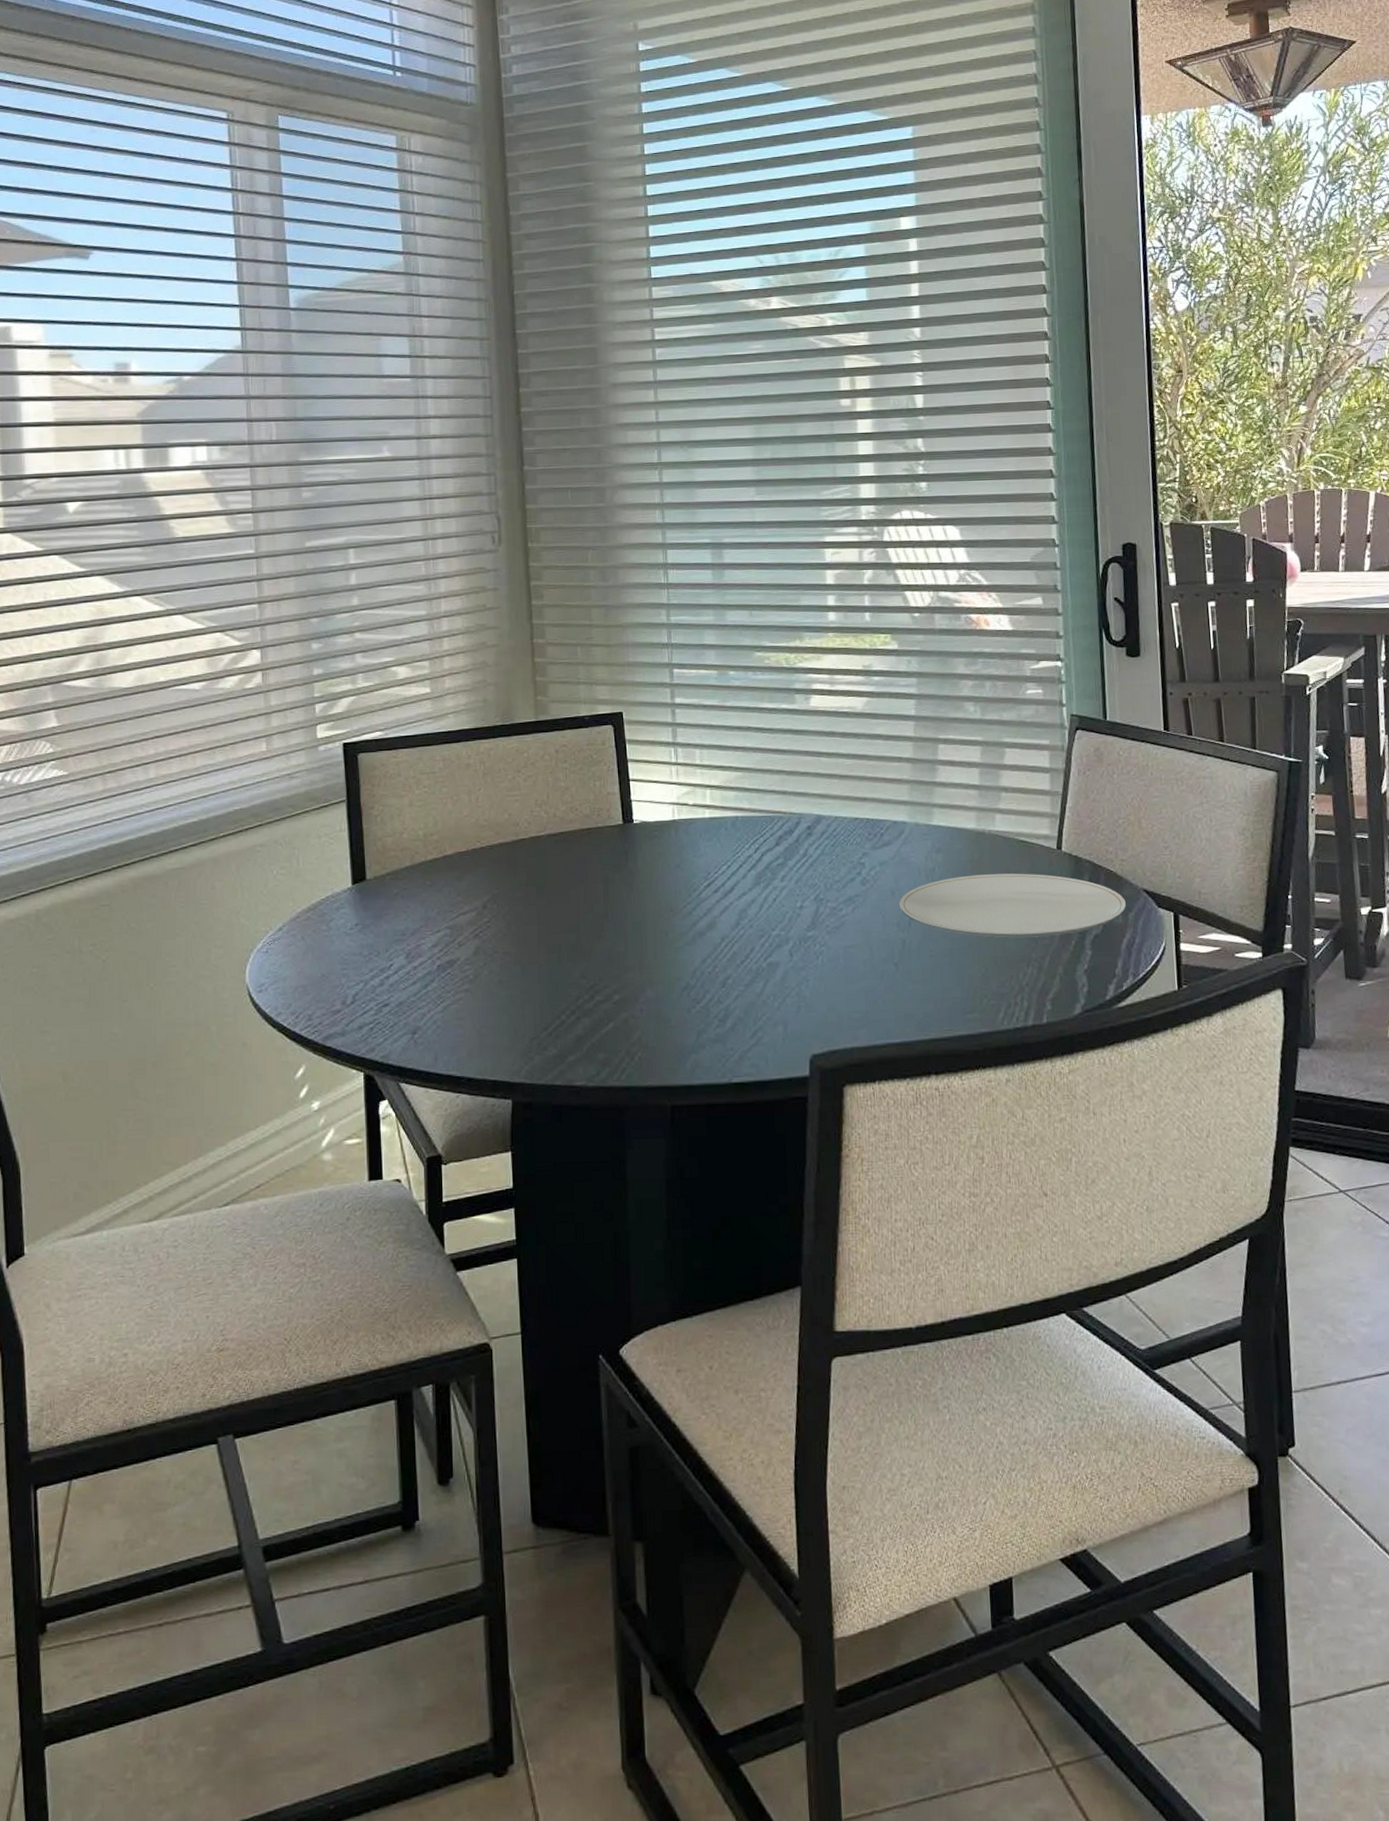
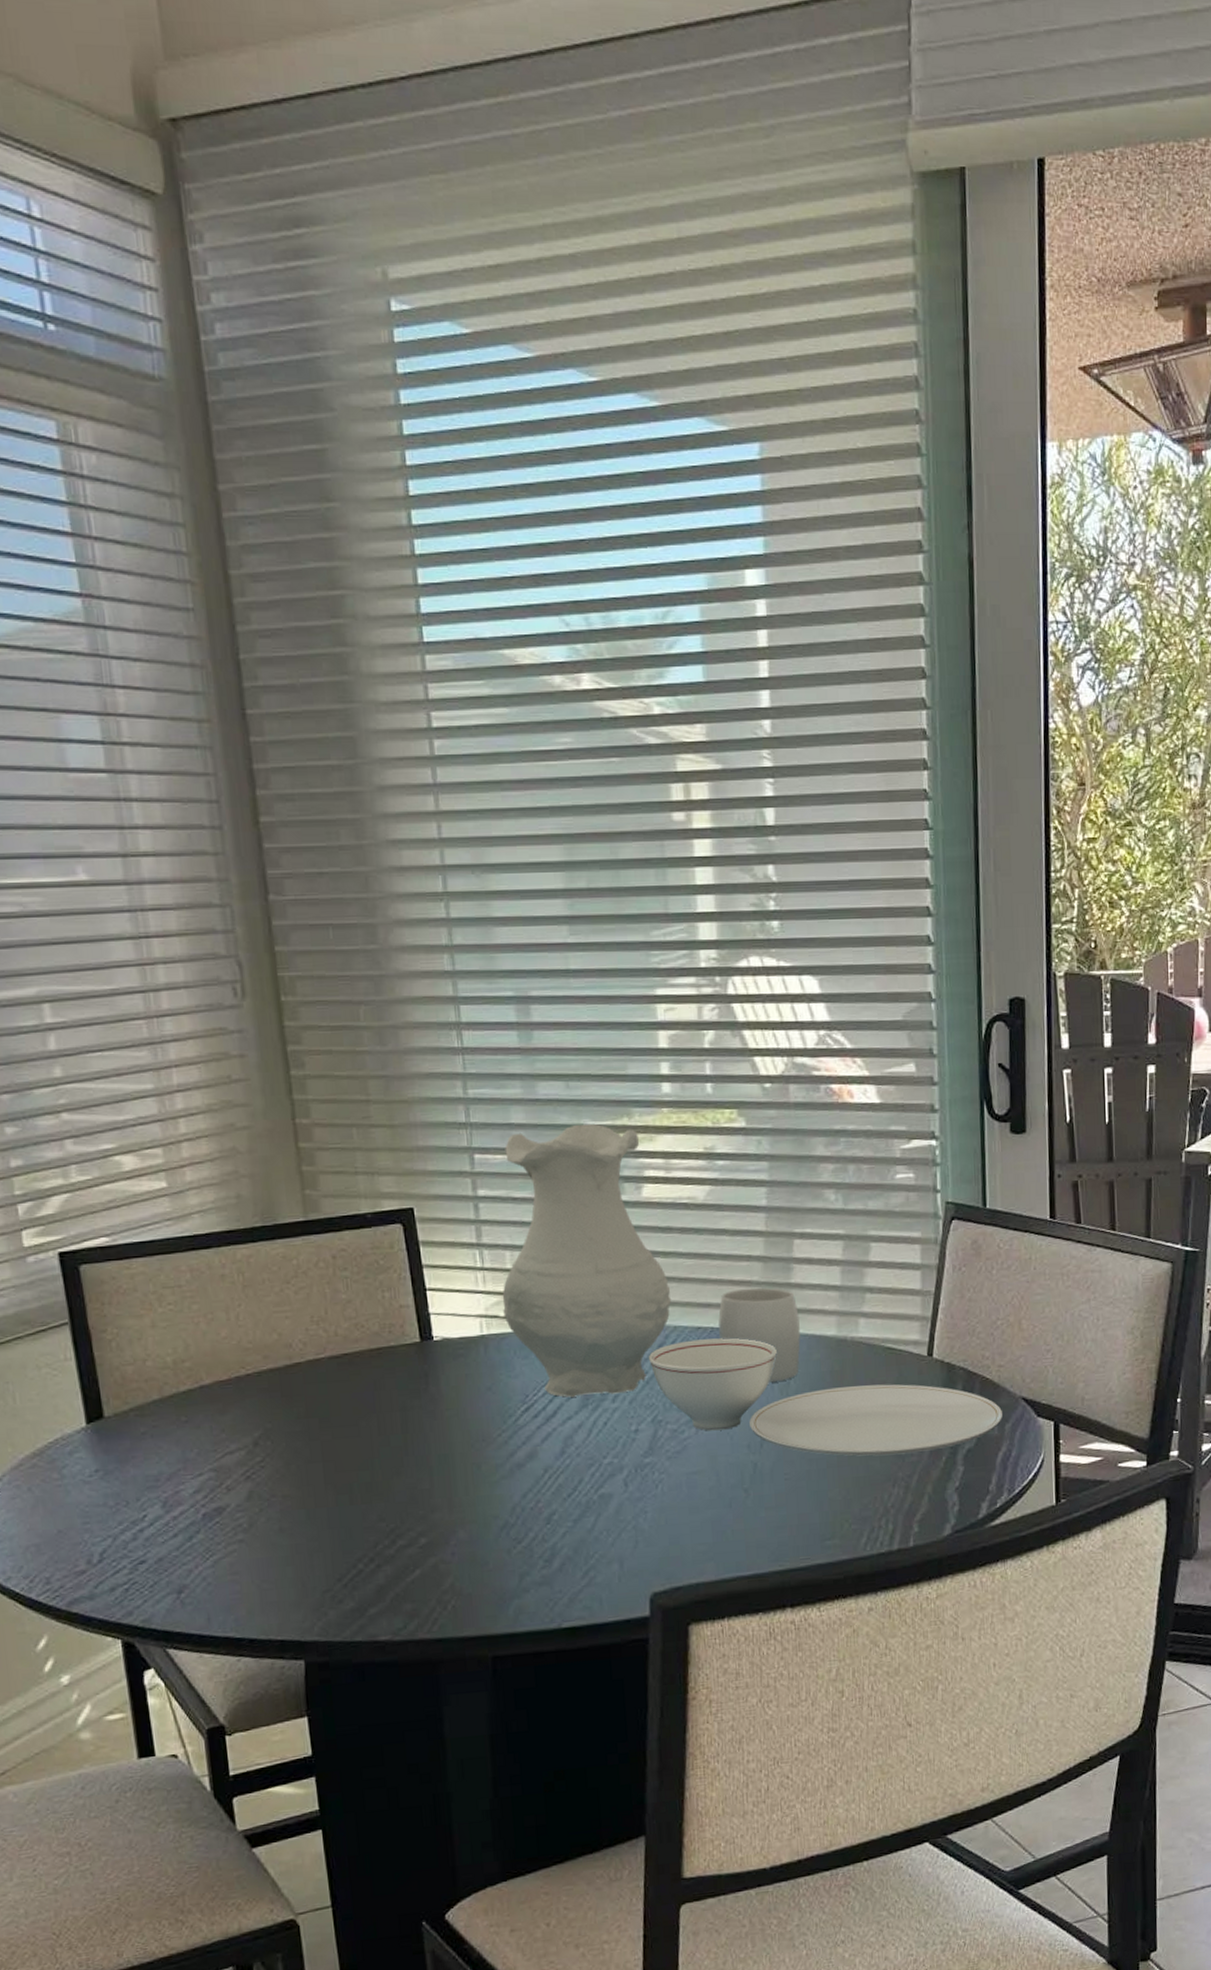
vase: none [691,645,833,876] -> present [502,1123,672,1397]
bowl: none [812,828,924,910] -> present [648,1337,777,1431]
mug: none [873,785,944,869] -> present [718,1287,801,1383]

